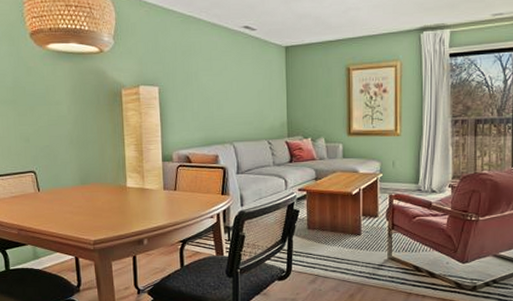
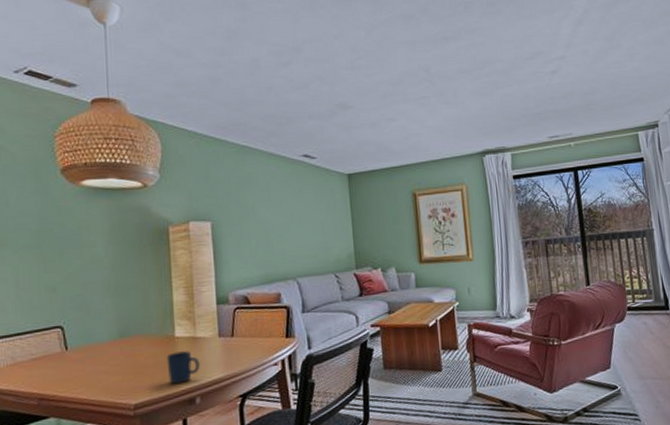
mug: none [119,199,148,226] -> present [166,350,200,384]

